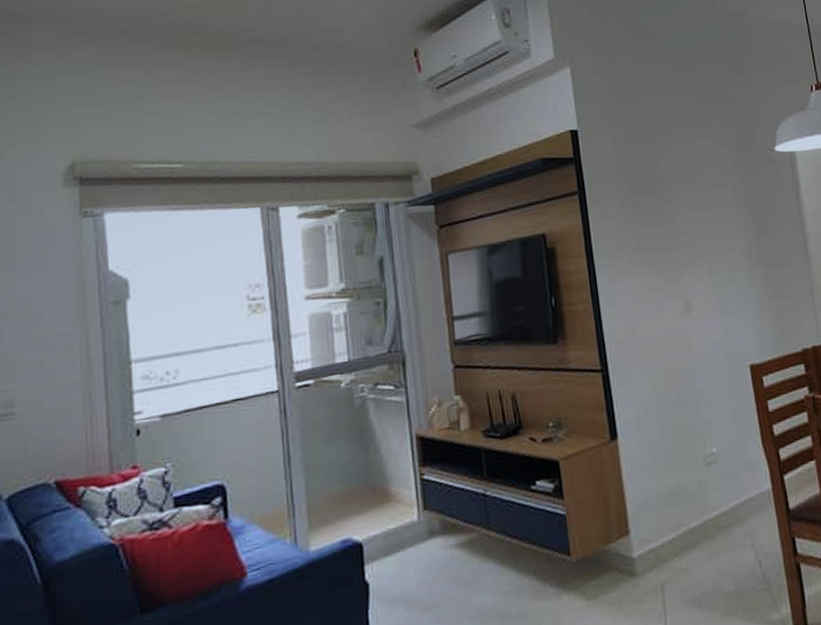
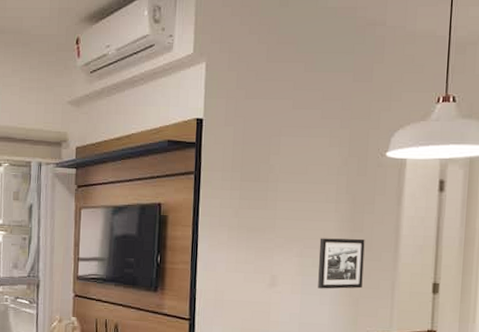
picture frame: none [727,243,781,307] -> present [318,238,365,289]

